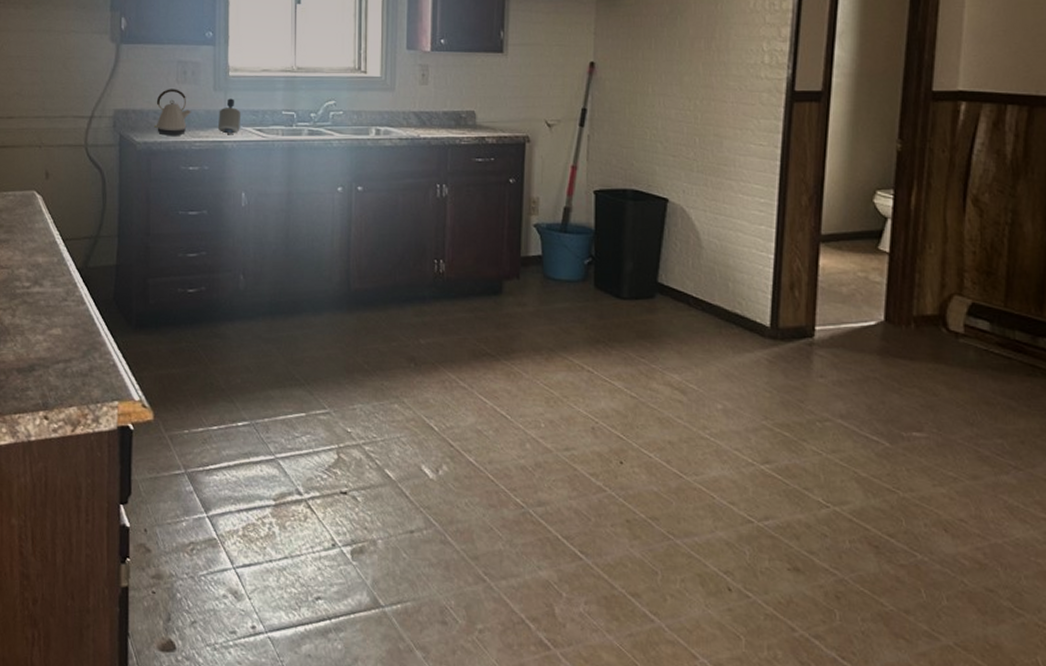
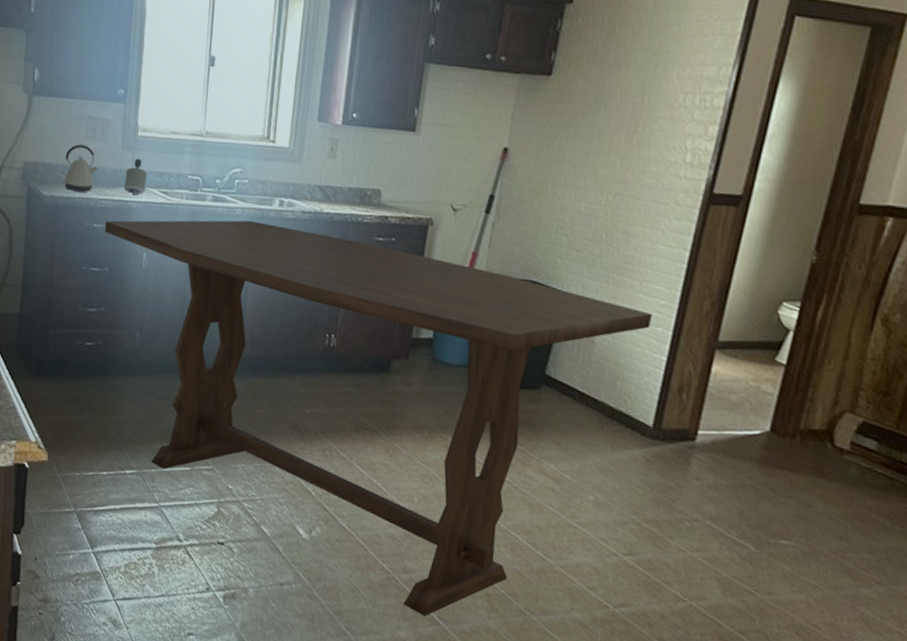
dining table: none [200,152,755,552] -> present [104,220,653,617]

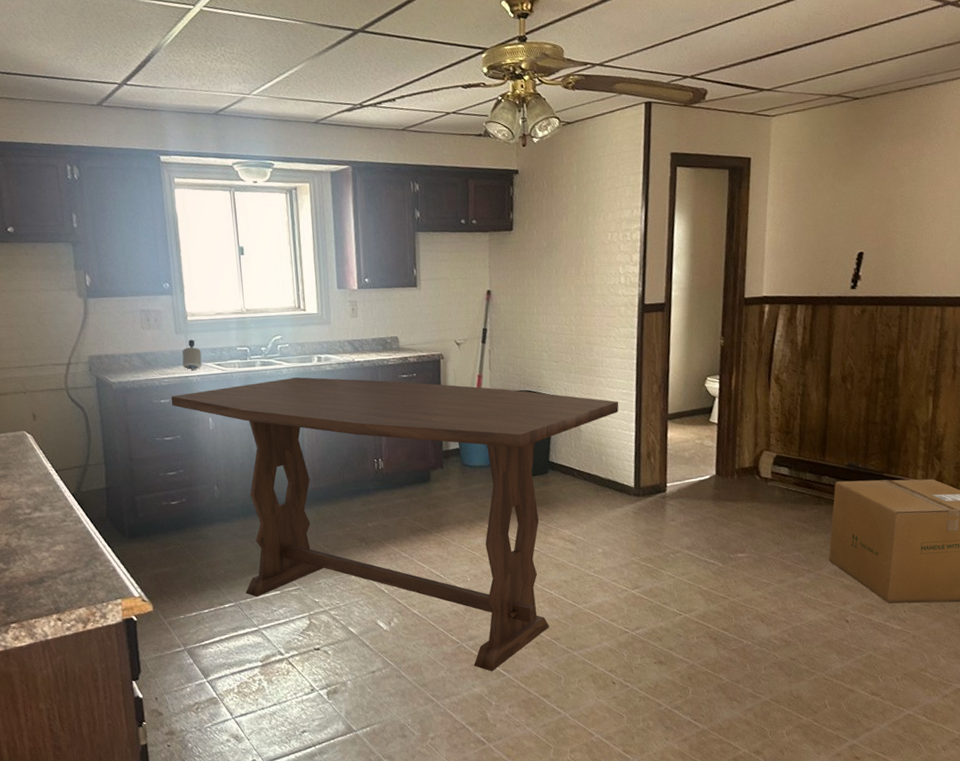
kettle: present [62,144,98,193] -> none [125,334,157,376]

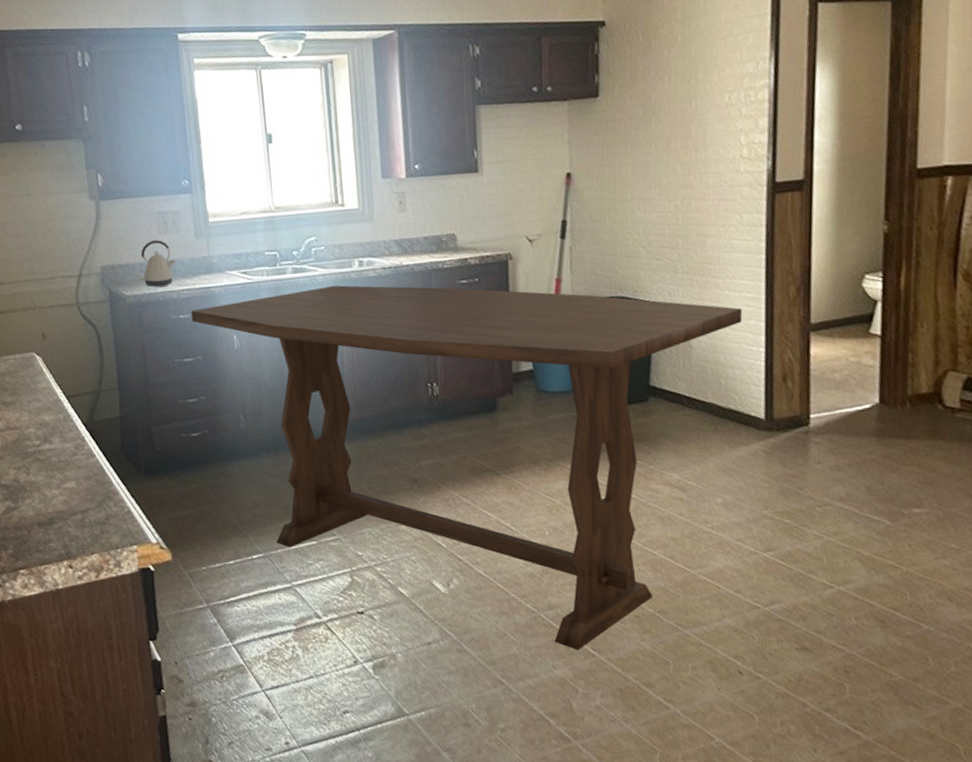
kettle: none [125,334,157,376] -> present [140,240,176,288]
soap dispenser: present [182,339,202,371] -> none [203,244,226,281]

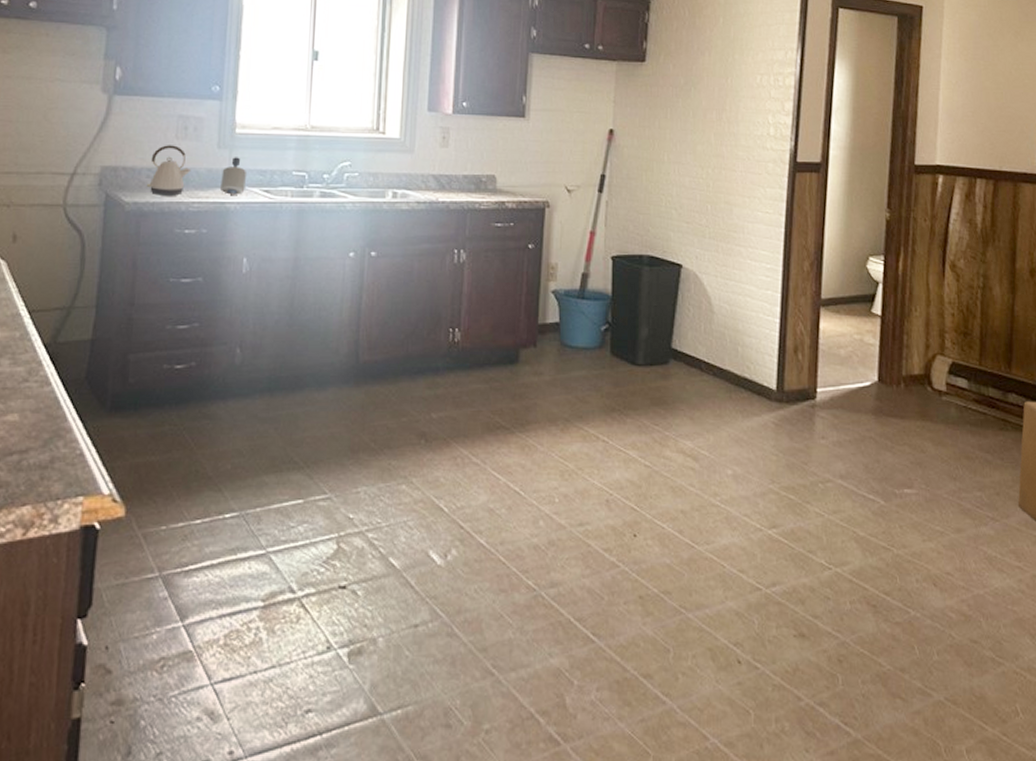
dining table: present [190,285,743,651] -> none [197,215,762,636]
soap dispenser: none [203,244,226,281] -> present [219,157,248,196]

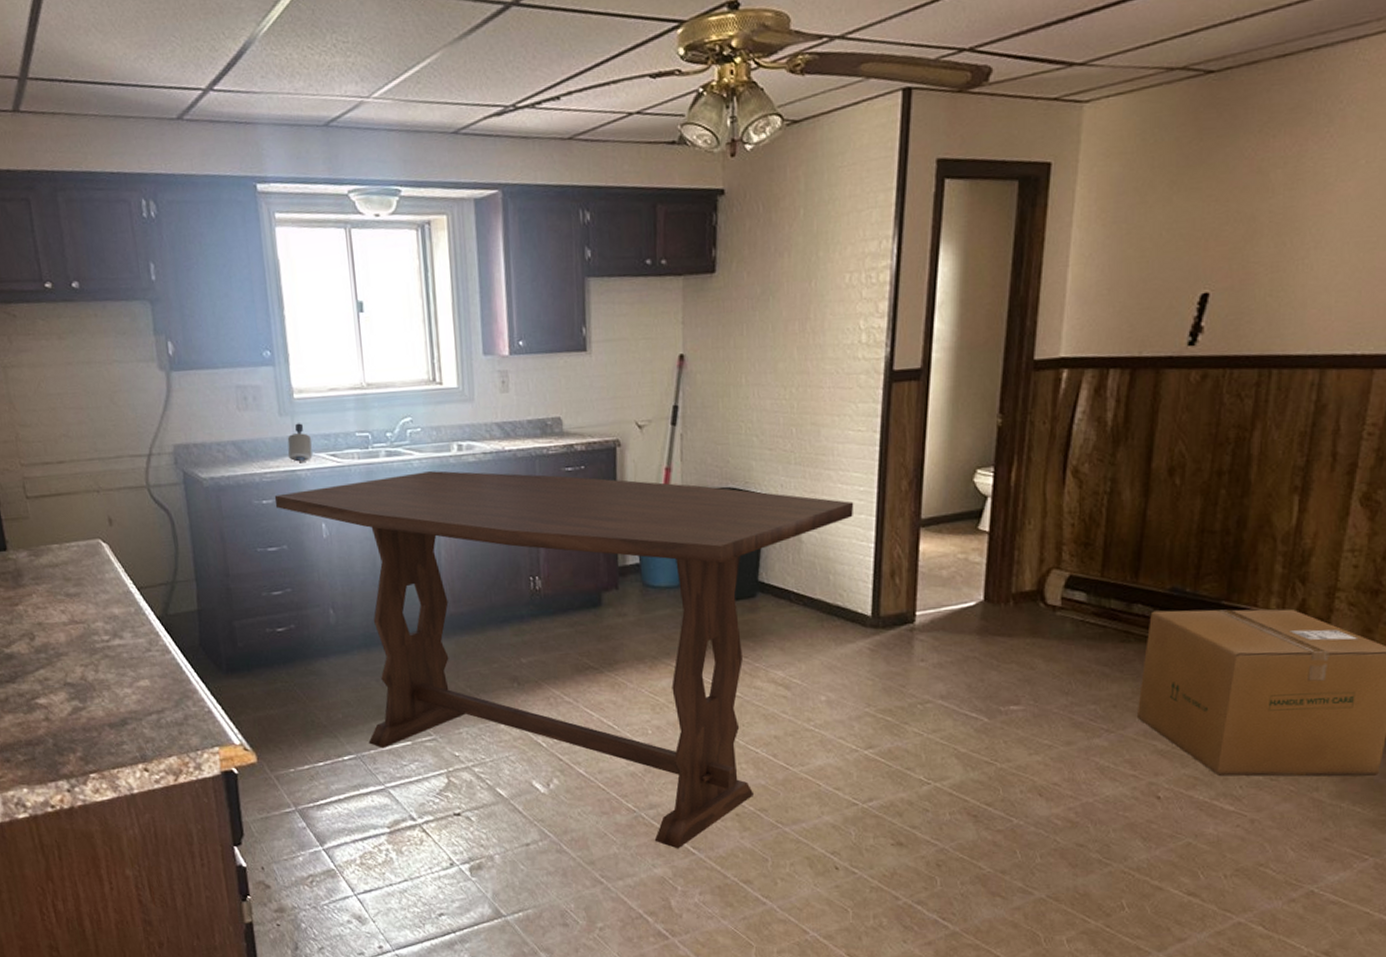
kettle: present [147,145,190,197] -> none [218,417,257,470]
dining table: none [197,215,762,636] -> present [274,471,854,849]

